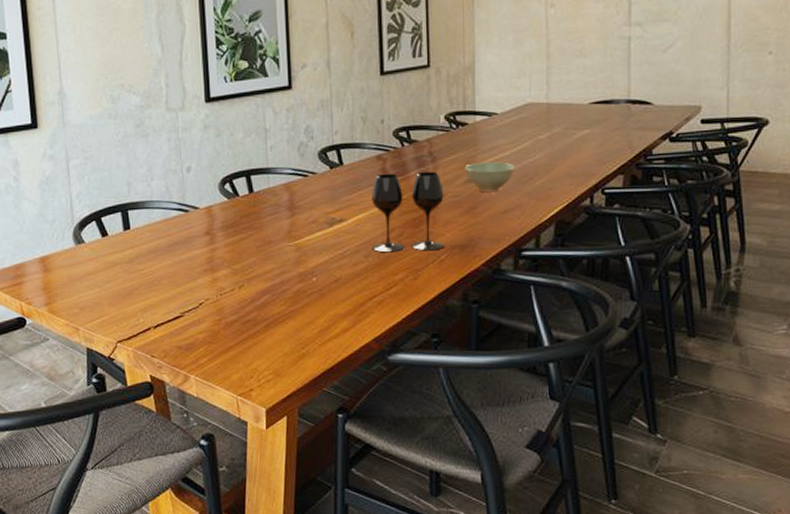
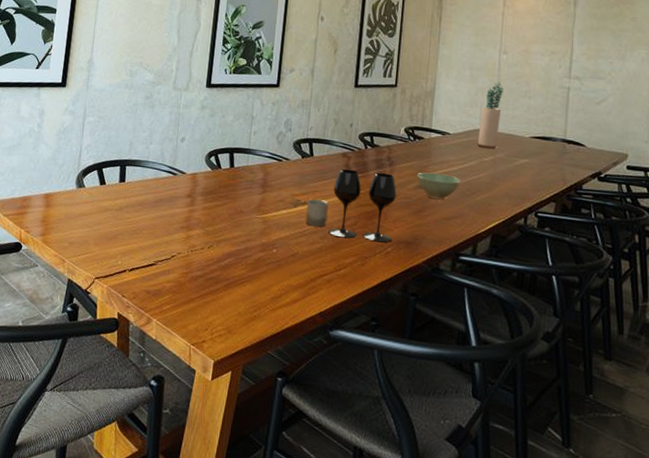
cup: none [344,213,369,245] -> present [305,199,329,227]
vase: none [529,43,554,125] -> present [477,82,504,150]

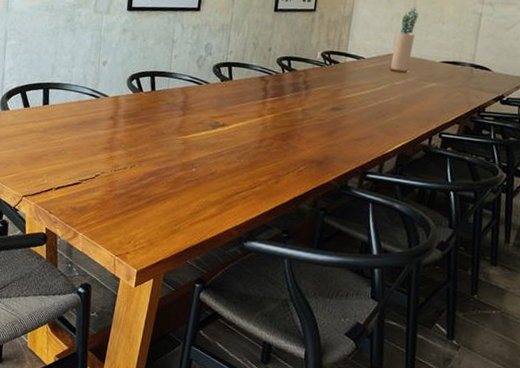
cup: present [305,199,329,227] -> none [224,121,246,148]
wine glass: present [328,168,397,243] -> none [245,92,311,162]
bowl: present [416,172,461,200] -> none [330,95,373,122]

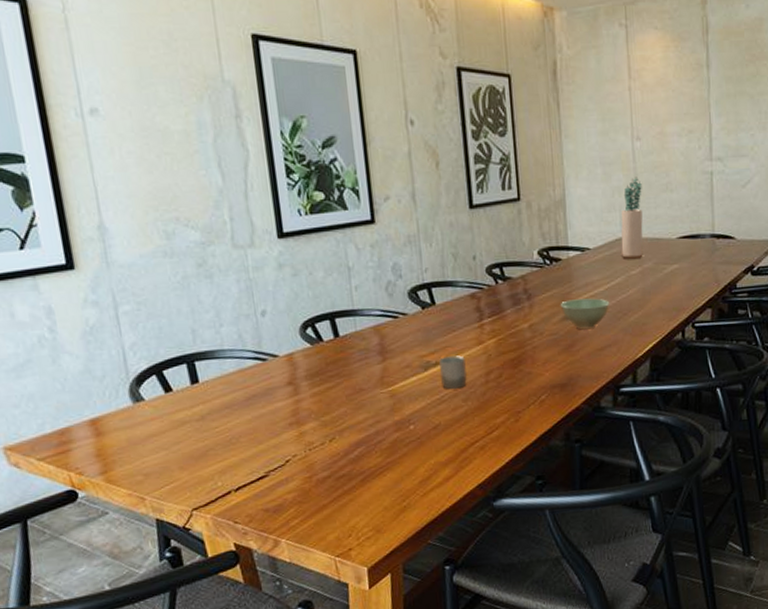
cup: none [224,121,246,148] -> present [439,355,467,389]
bowl: none [330,95,373,122] -> present [560,298,610,330]

